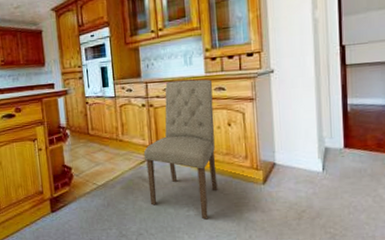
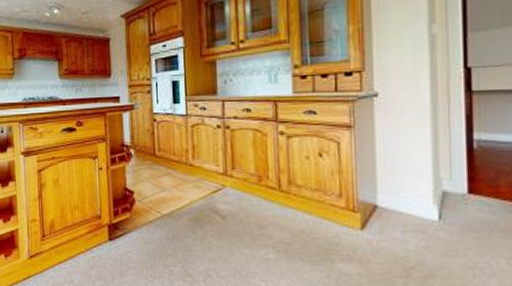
dining chair: present [143,79,218,220] -> none [216,100,304,266]

